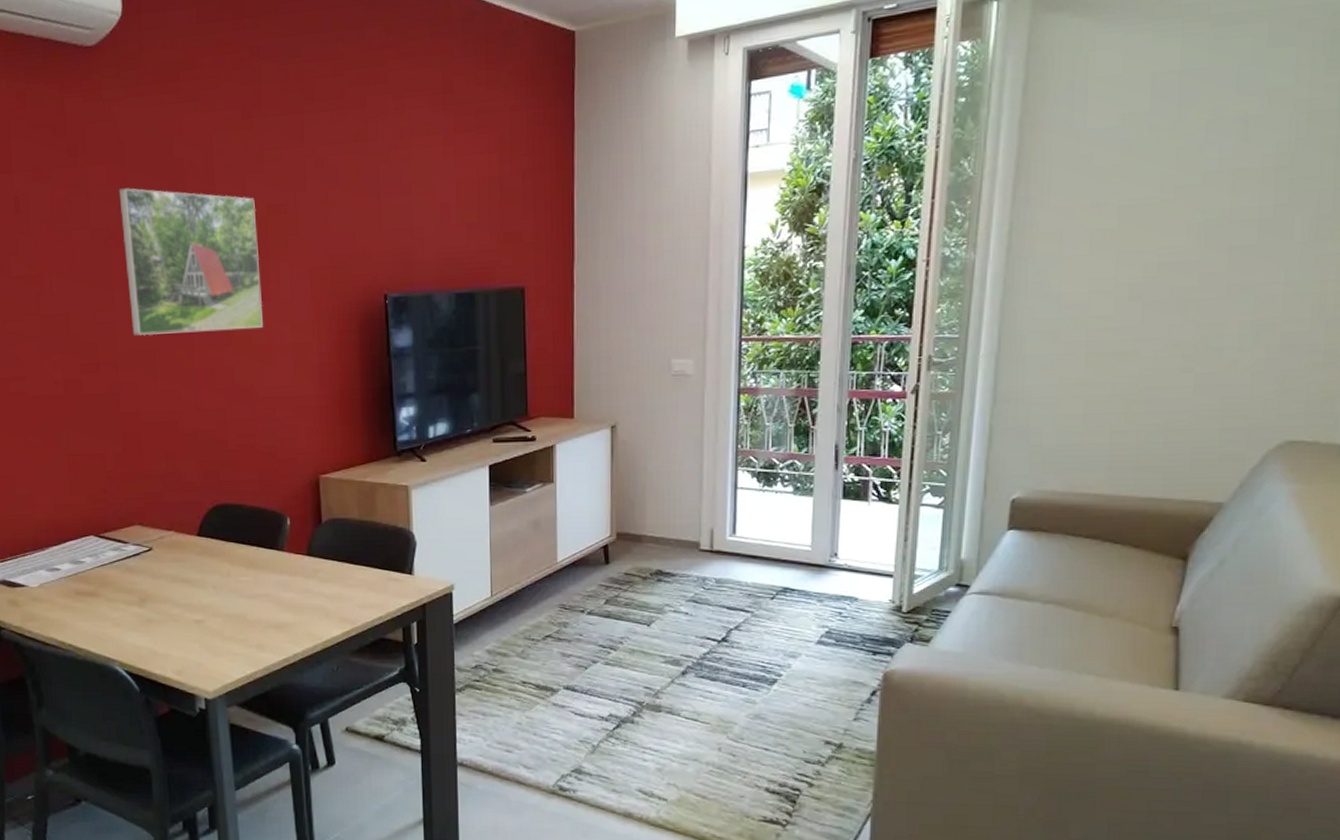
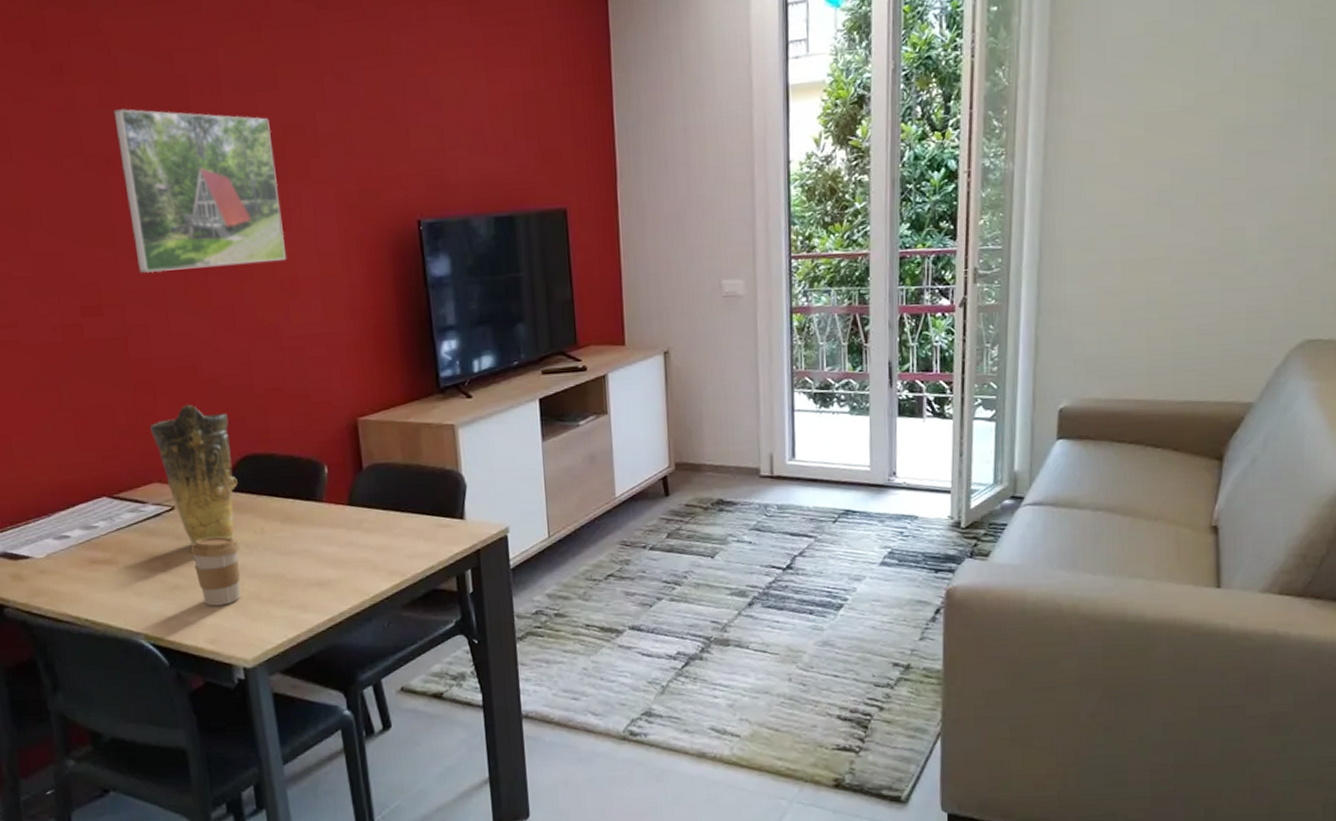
vase: none [135,455,209,584] -> present [150,404,238,545]
coffee cup: none [164,578,207,640] -> present [190,536,241,606]

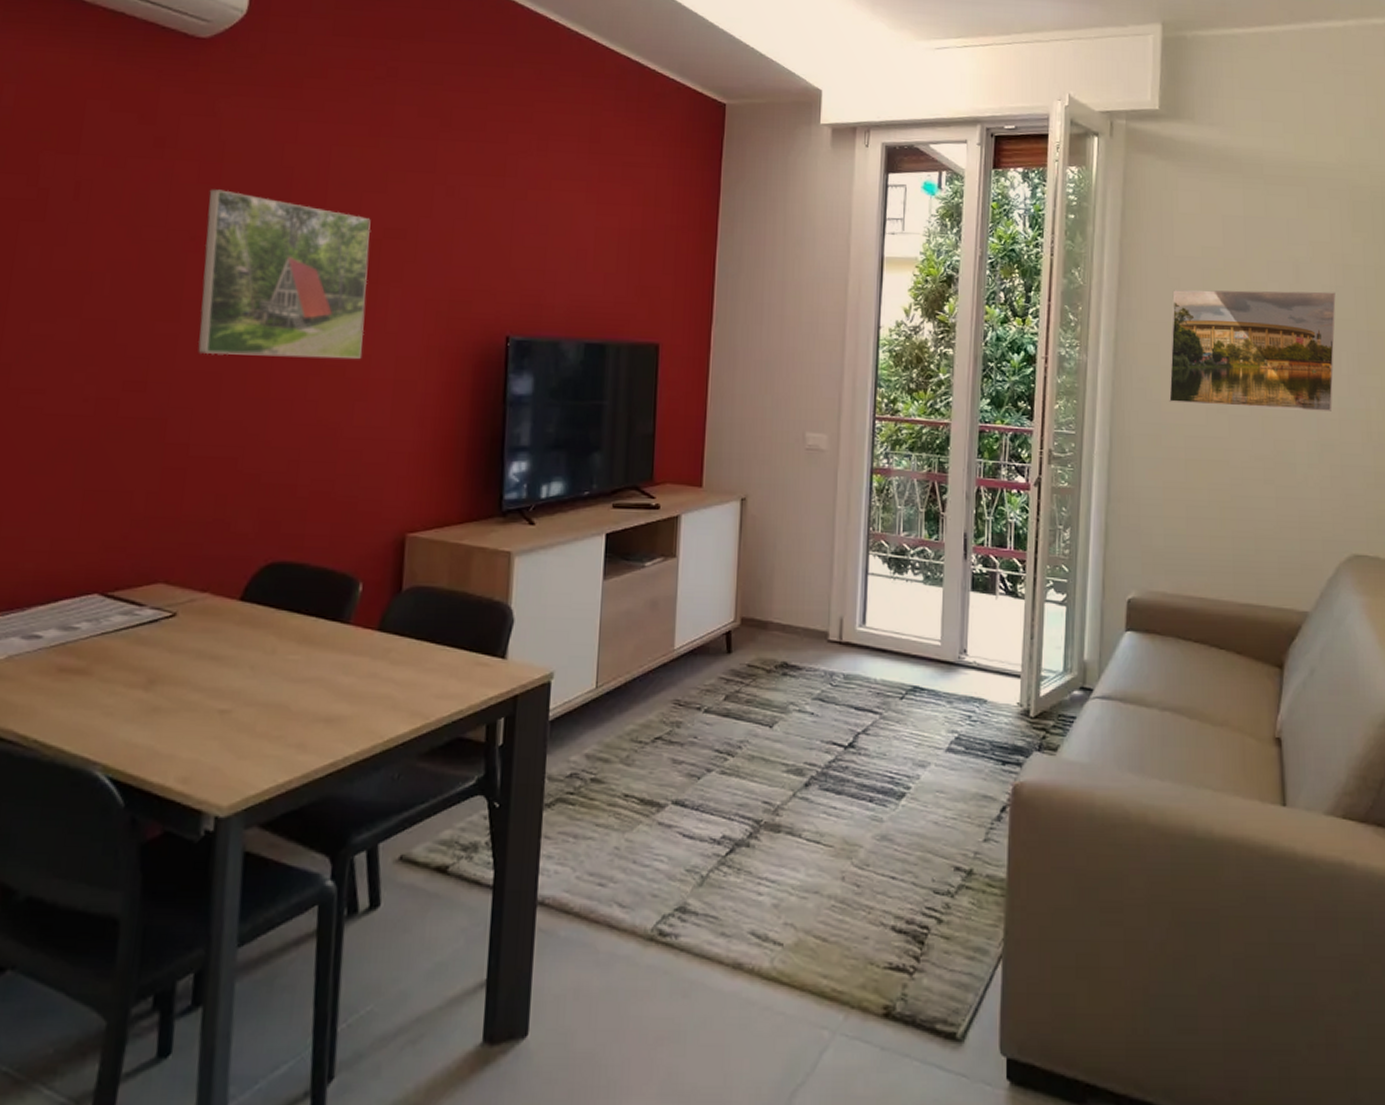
vase: present [150,404,238,545] -> none [169,498,262,661]
coffee cup: present [190,536,241,606] -> none [182,653,243,737]
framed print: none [1105,54,1301,203] -> present [1169,289,1336,411]

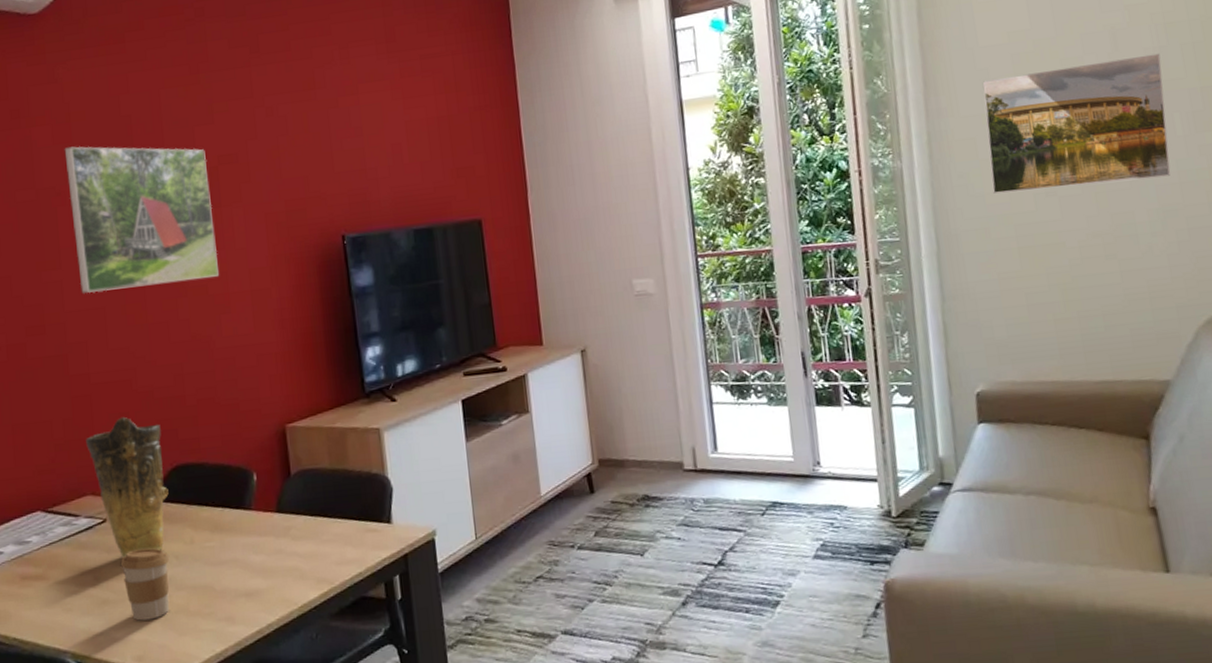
vase: none [169,498,262,661] -> present [86,416,169,558]
coffee cup: none [182,653,243,737] -> present [120,548,170,621]

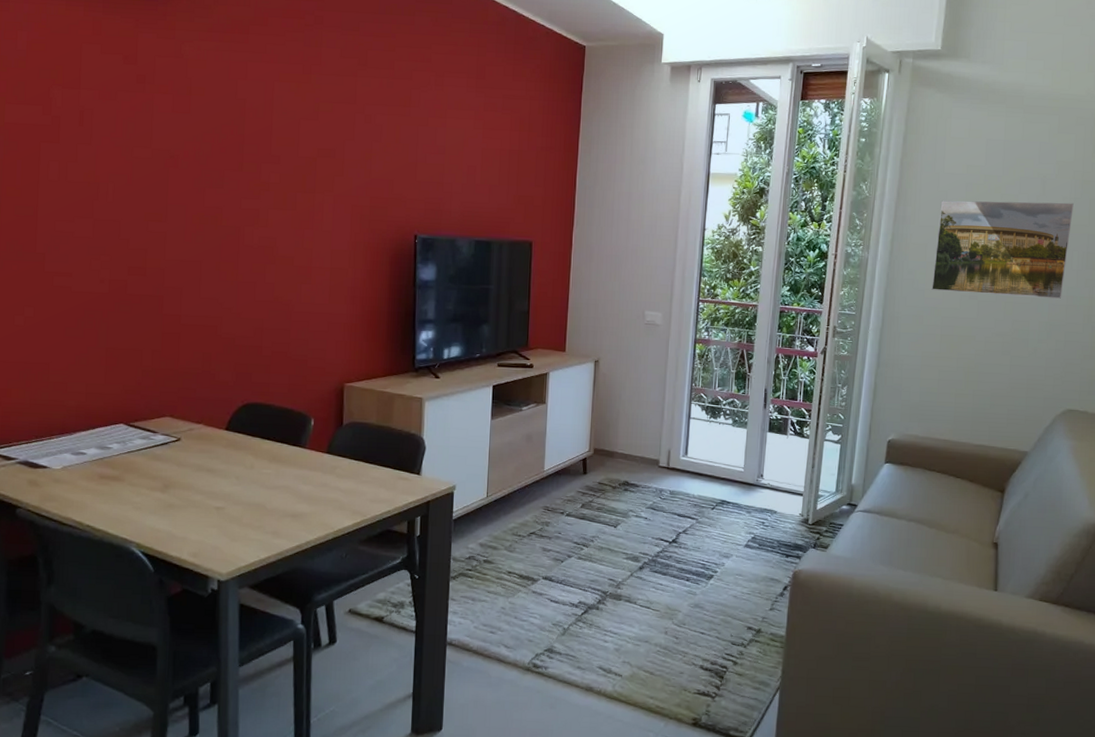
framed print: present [64,146,220,295] -> none [181,117,308,252]
vase: present [86,416,169,558] -> none [170,356,237,472]
coffee cup: present [120,548,170,621] -> none [188,467,230,525]

